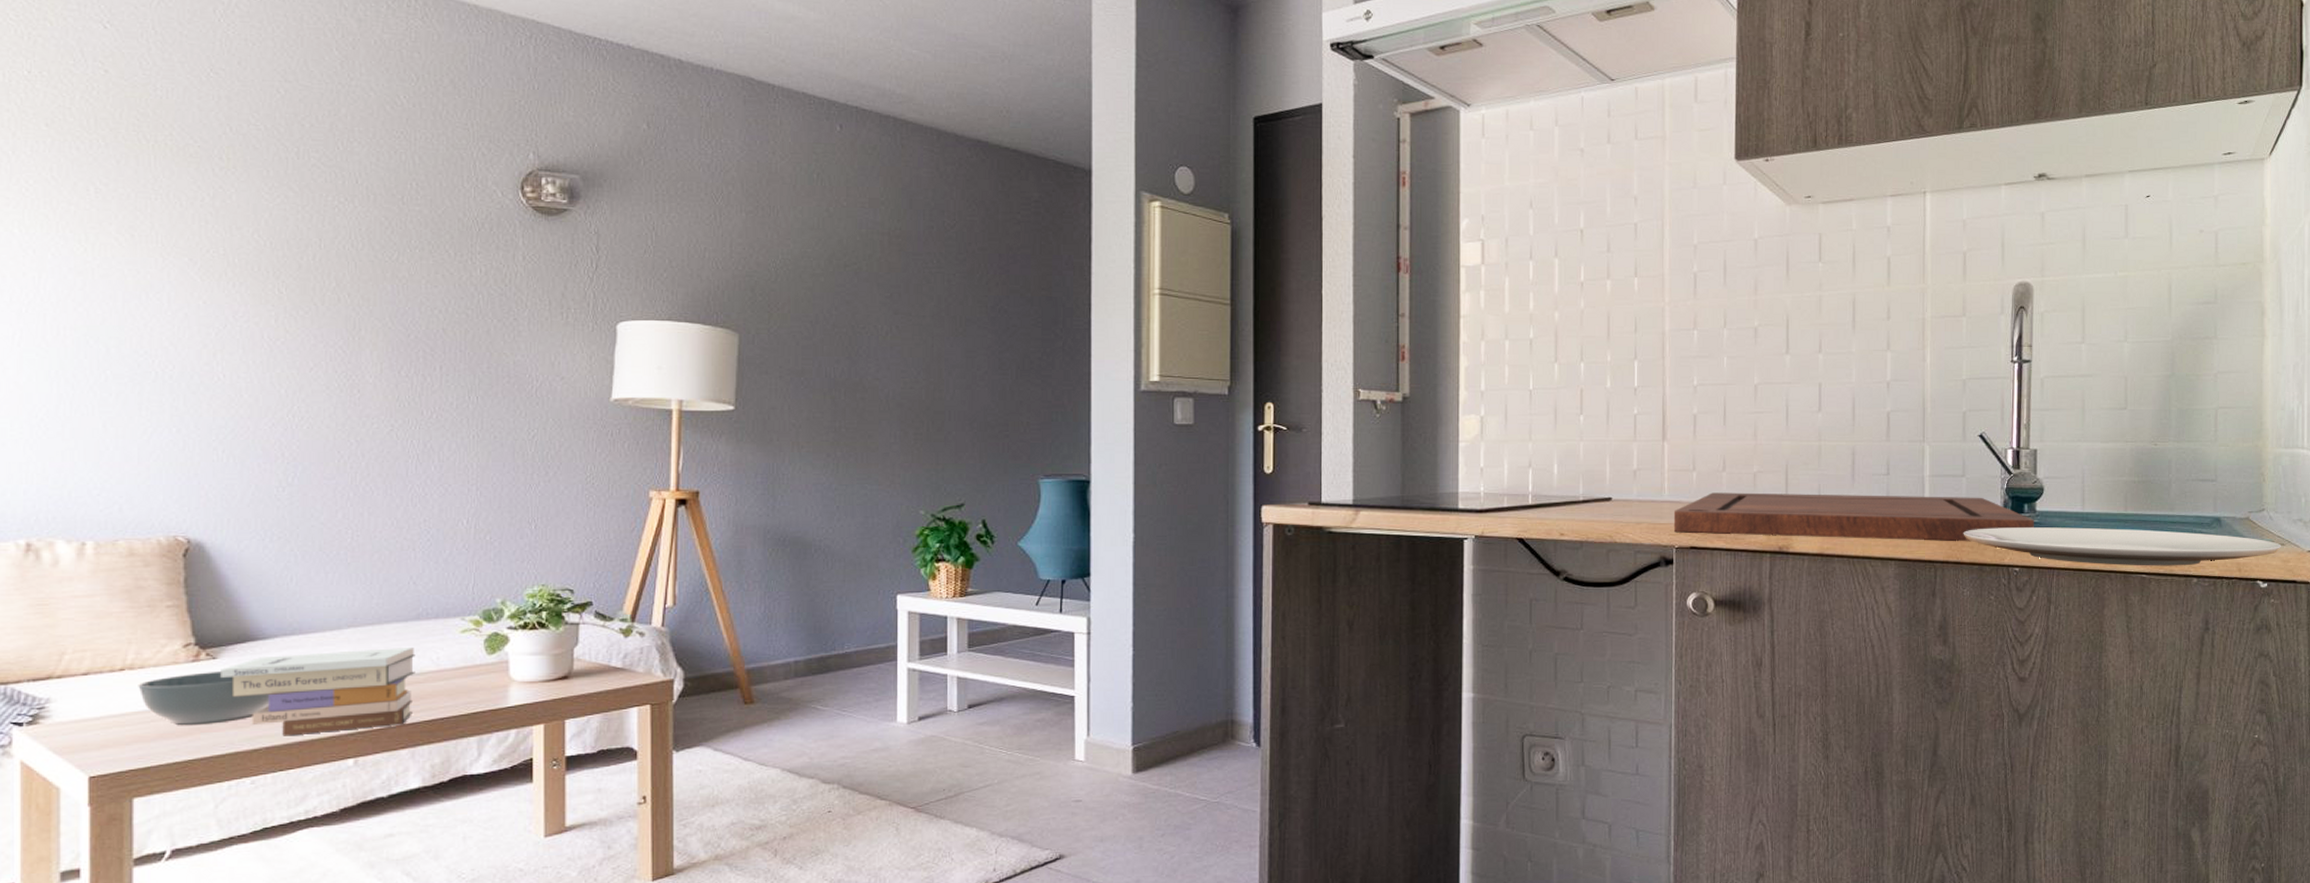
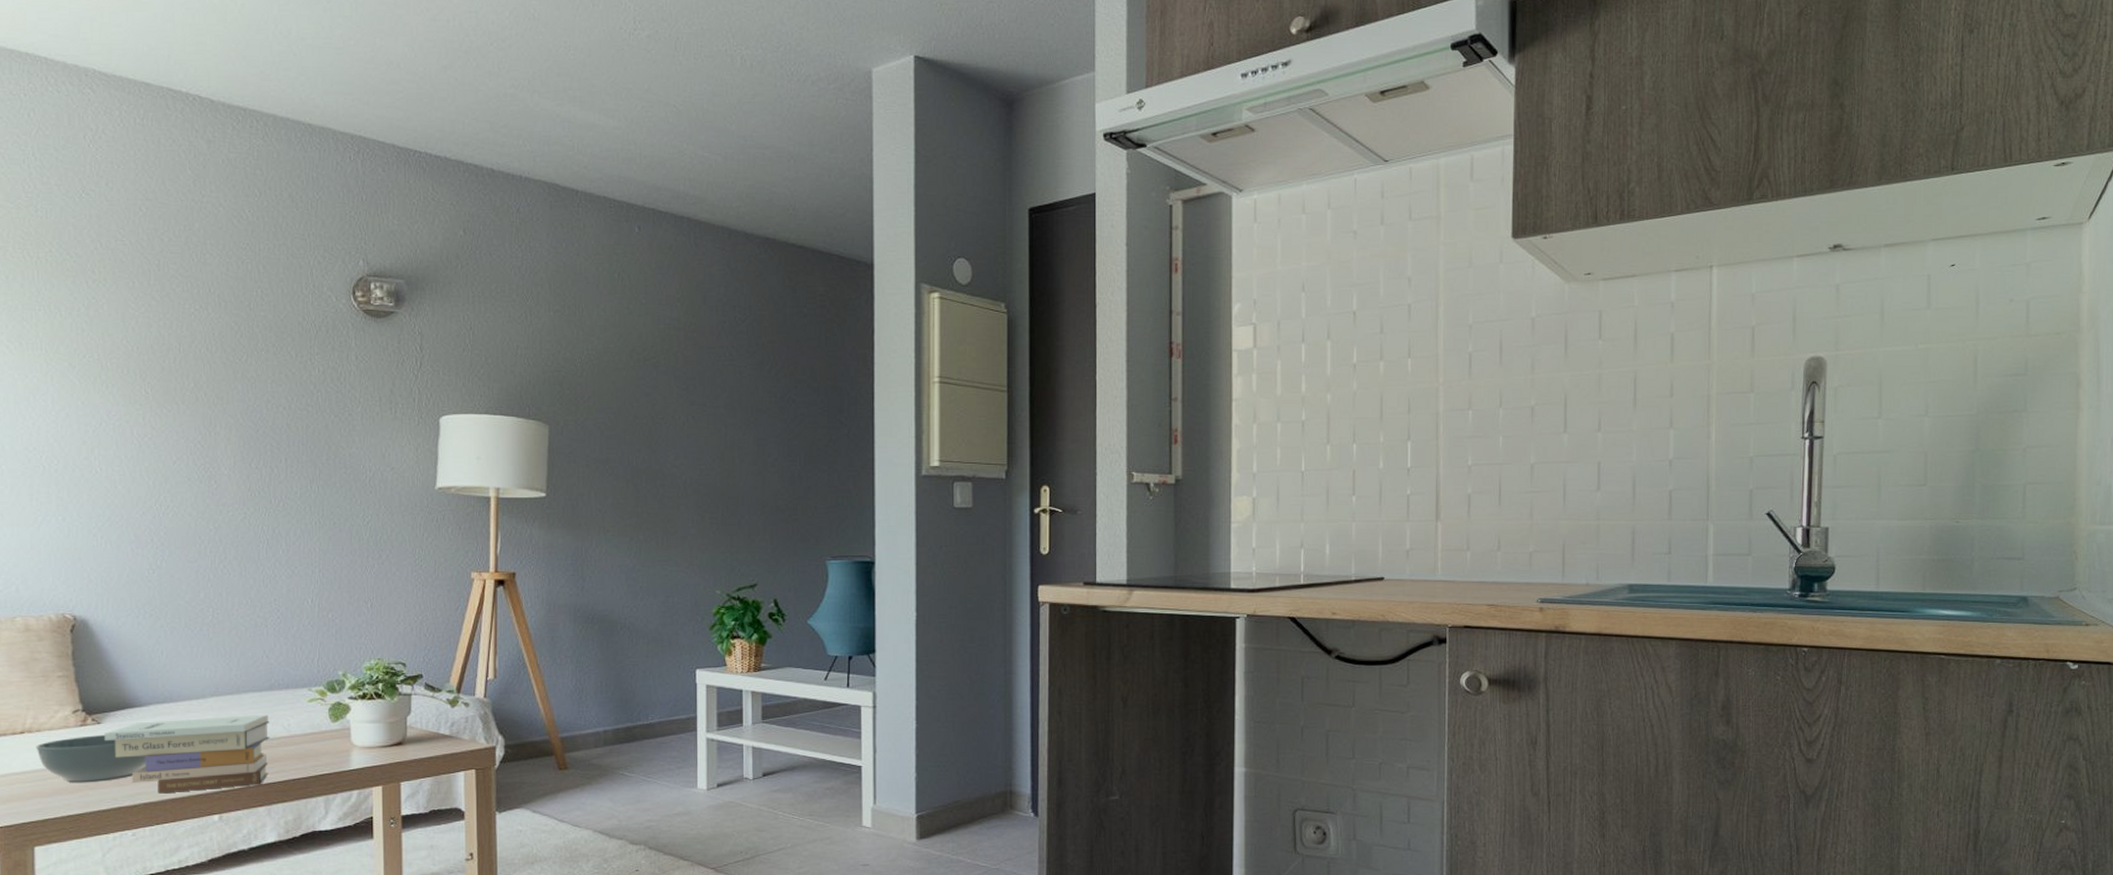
cutting board: present [1673,492,2034,542] -> none [1447,572,1824,622]
plate: present [1963,527,2281,566] -> none [1748,607,2094,647]

